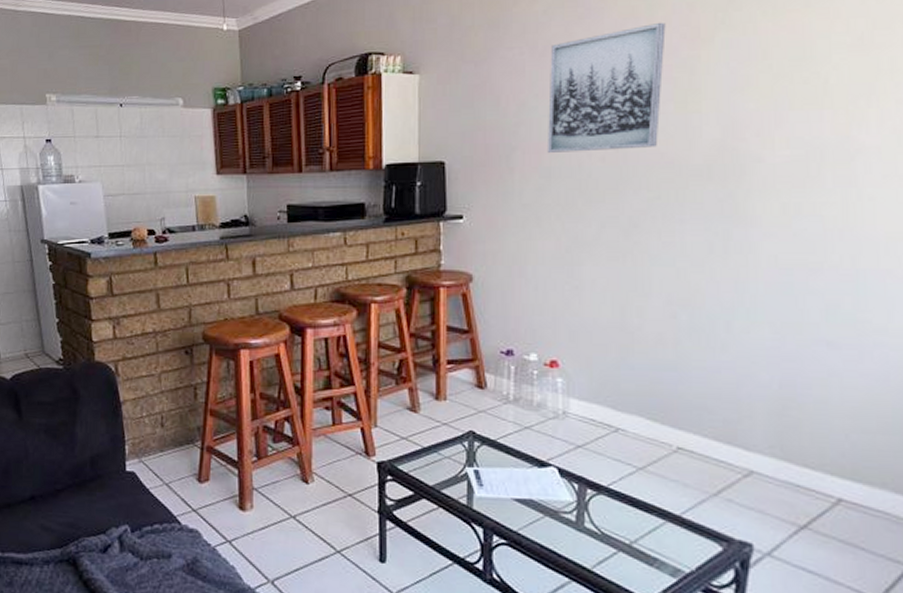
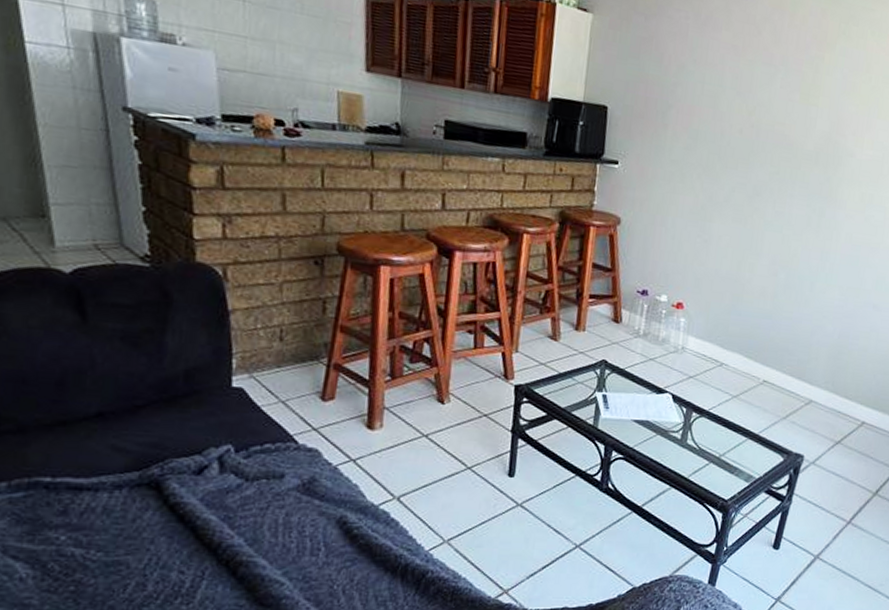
wall art: present [546,22,666,153] -> none [697,16,803,129]

